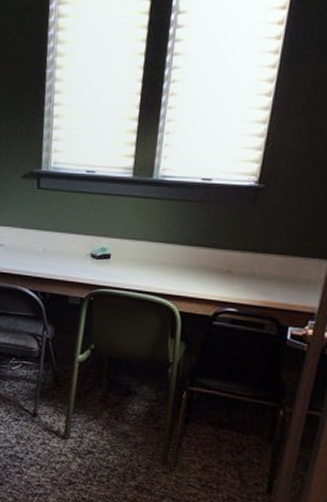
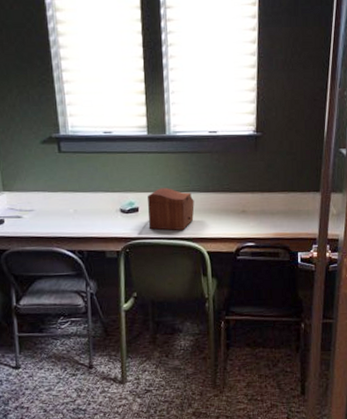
sewing box: none [118,236,173,285] -> present [148,188,195,231]

